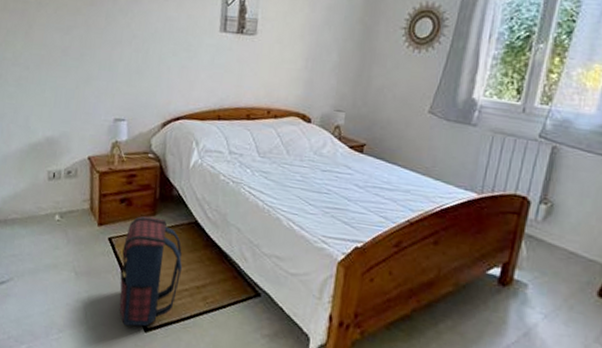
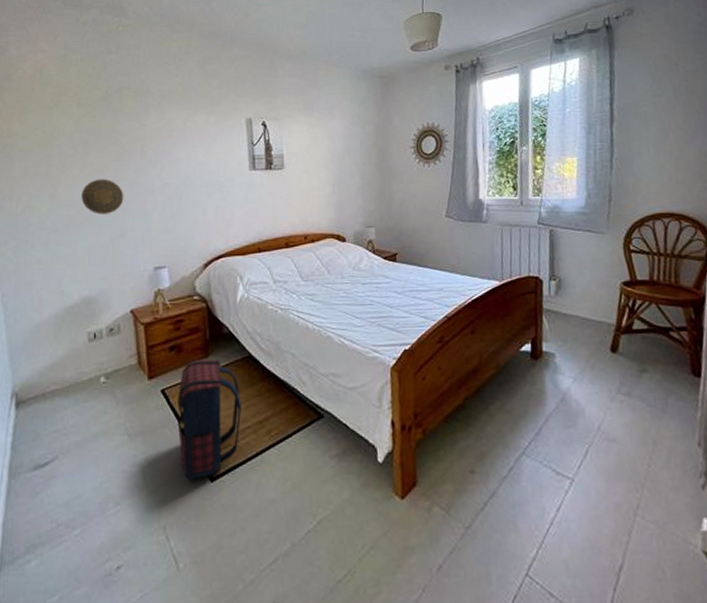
decorative plate: none [53,21,93,59] -> present [81,178,124,215]

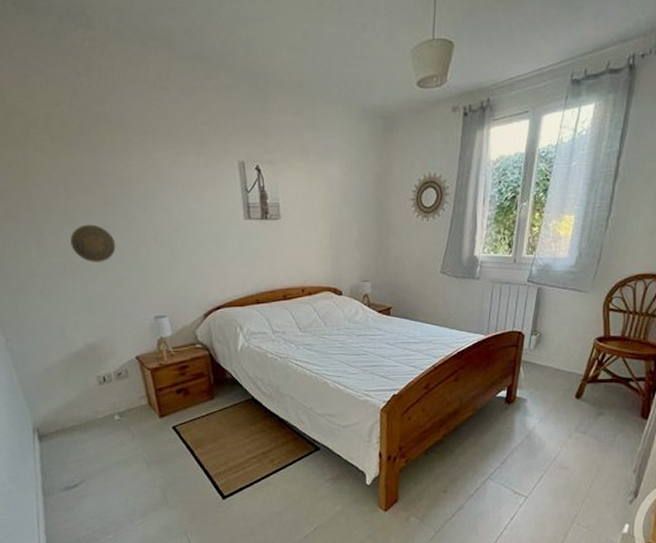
satchel: present [177,359,243,479] -> none [188,400,248,497]

